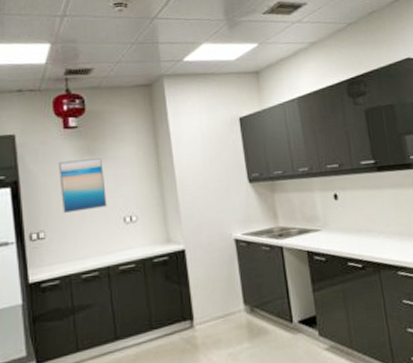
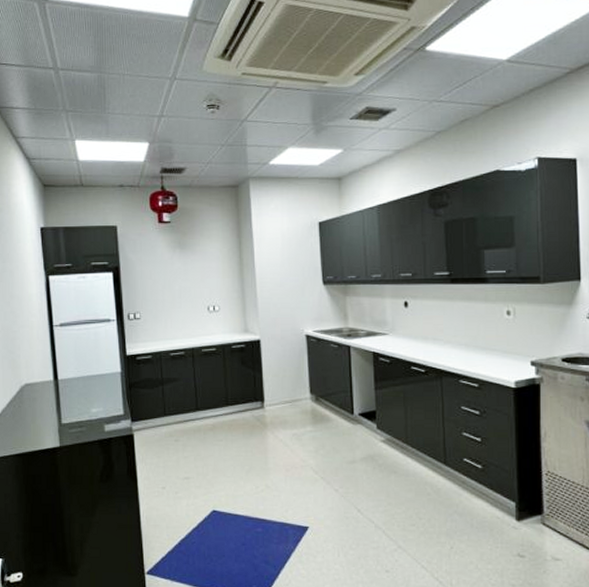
wall art: present [58,158,107,214] -> none [153,252,194,299]

